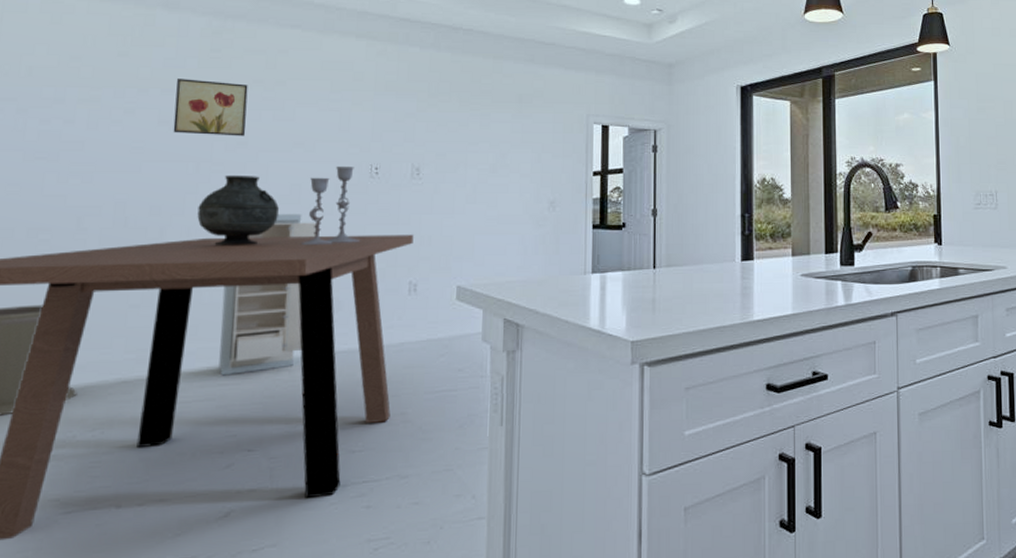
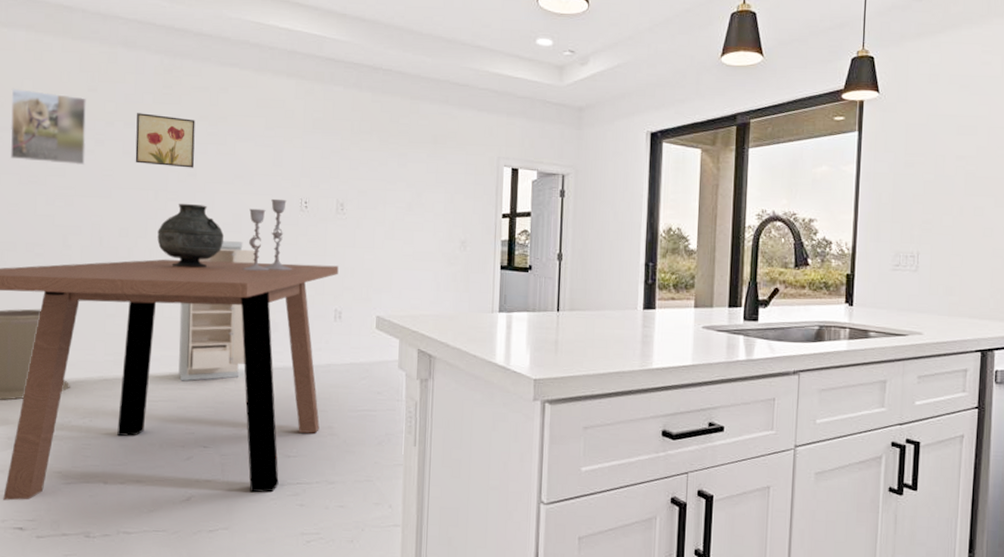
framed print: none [13,55,115,138] -> present [10,89,87,166]

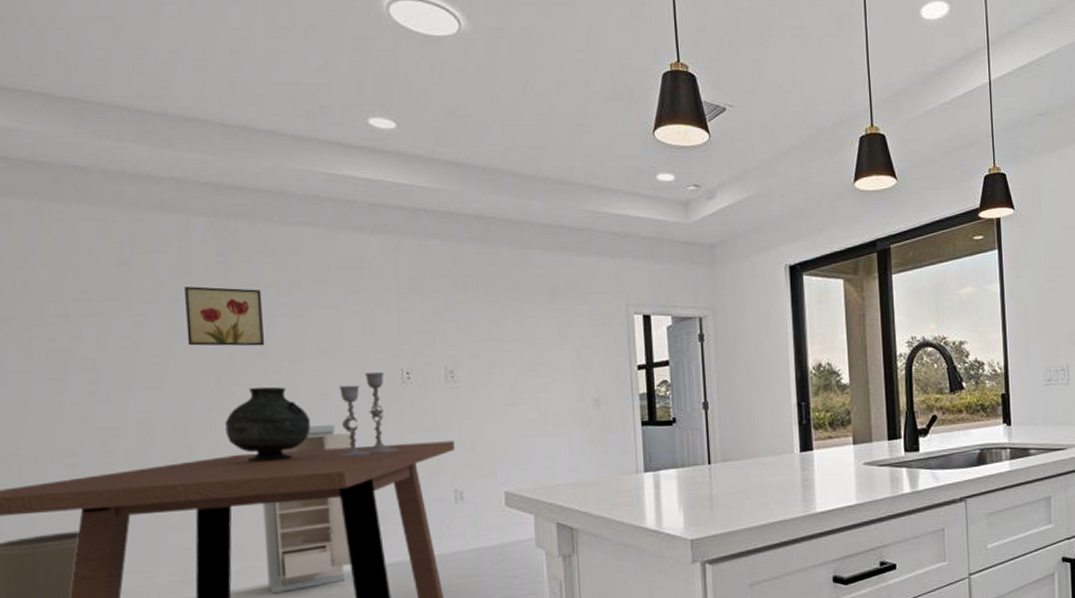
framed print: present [10,89,87,166] -> none [13,269,122,355]

